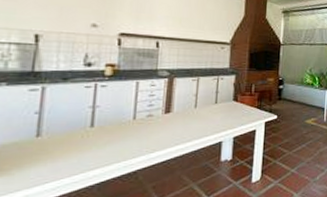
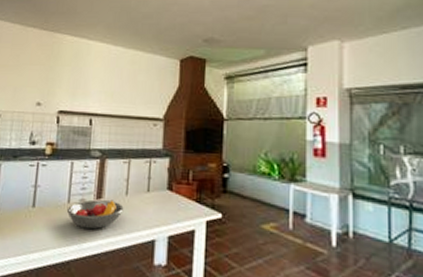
fruit bowl: none [132,113,193,141] -> present [66,199,124,230]

